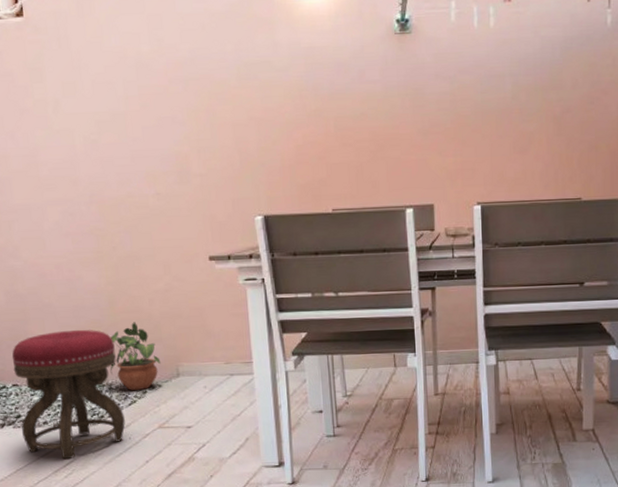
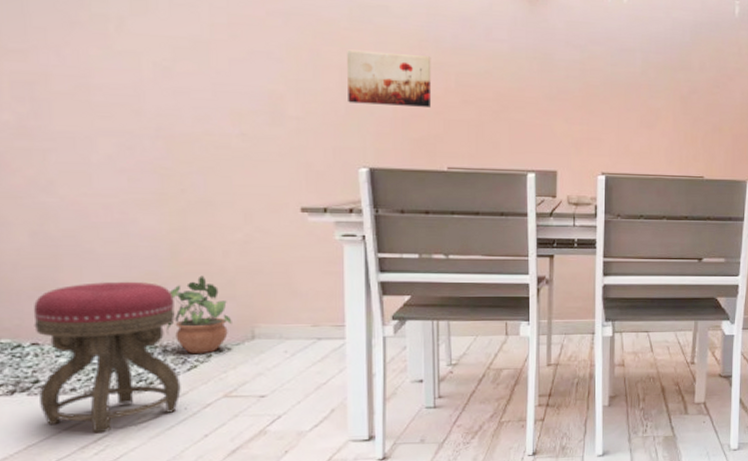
wall art: none [238,104,315,157] -> present [347,49,432,107]

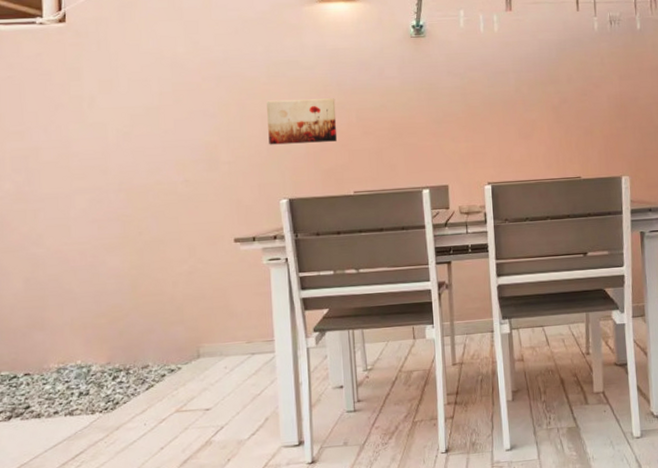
stool: present [33,281,181,434] -> none [26,314,141,451]
potted plant: present [165,275,232,355] -> none [128,305,181,375]

